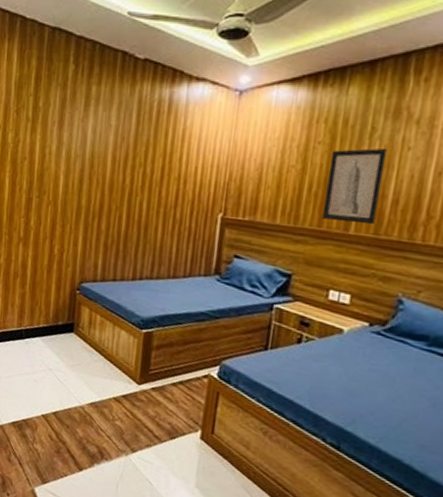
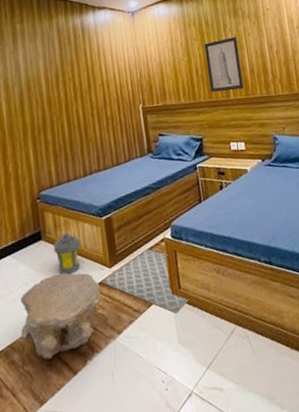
stool: none [36,370,124,448] -> present [20,273,101,360]
lantern: none [84,333,113,377] -> present [54,232,80,275]
bath mat: none [126,379,221,457] -> present [102,248,189,313]

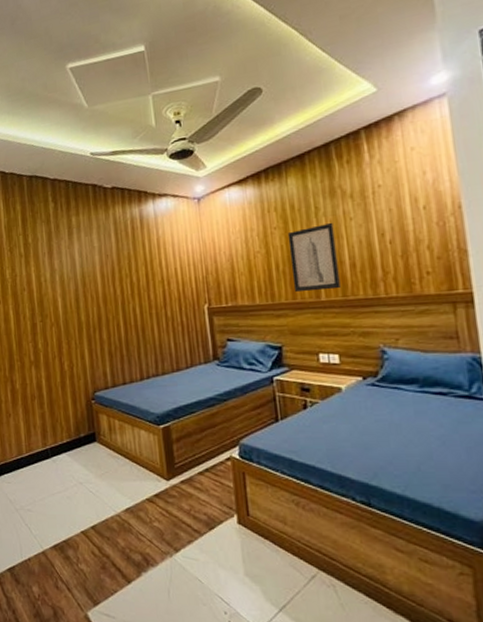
stool: present [20,273,101,360] -> none [75,478,158,563]
lantern: present [54,232,80,275] -> none [108,437,136,481]
bath mat: present [102,248,189,313] -> none [158,466,260,542]

